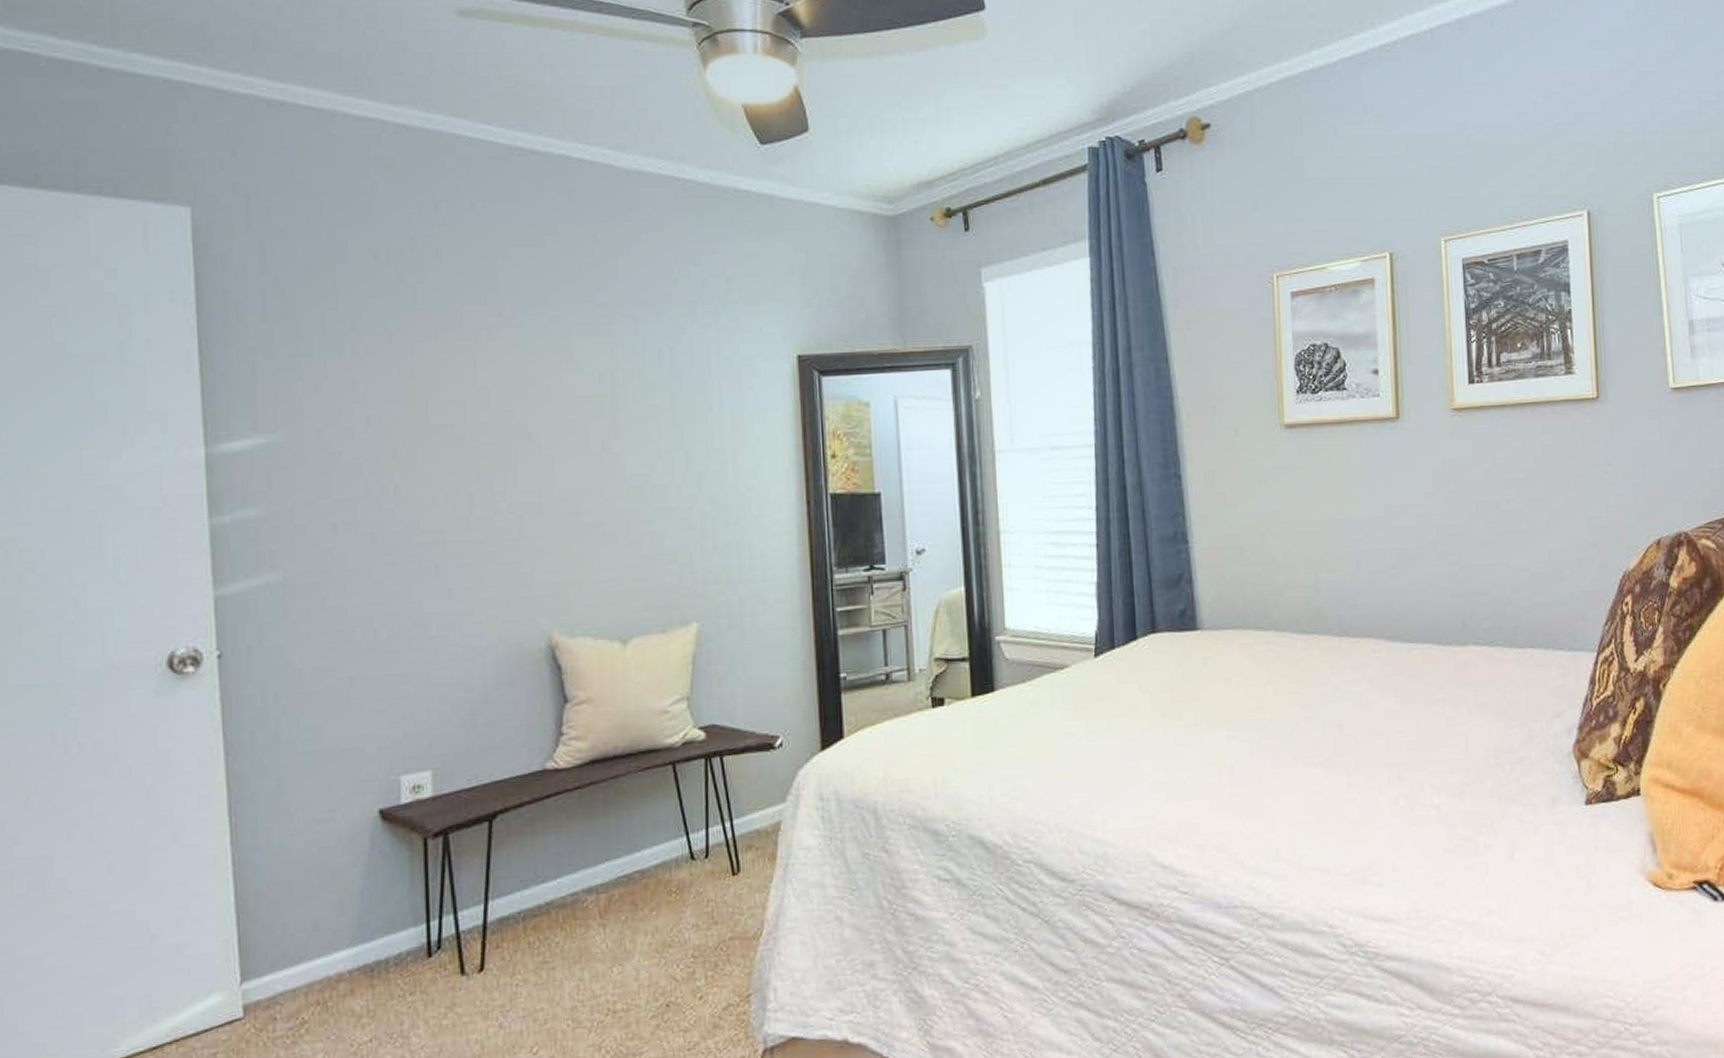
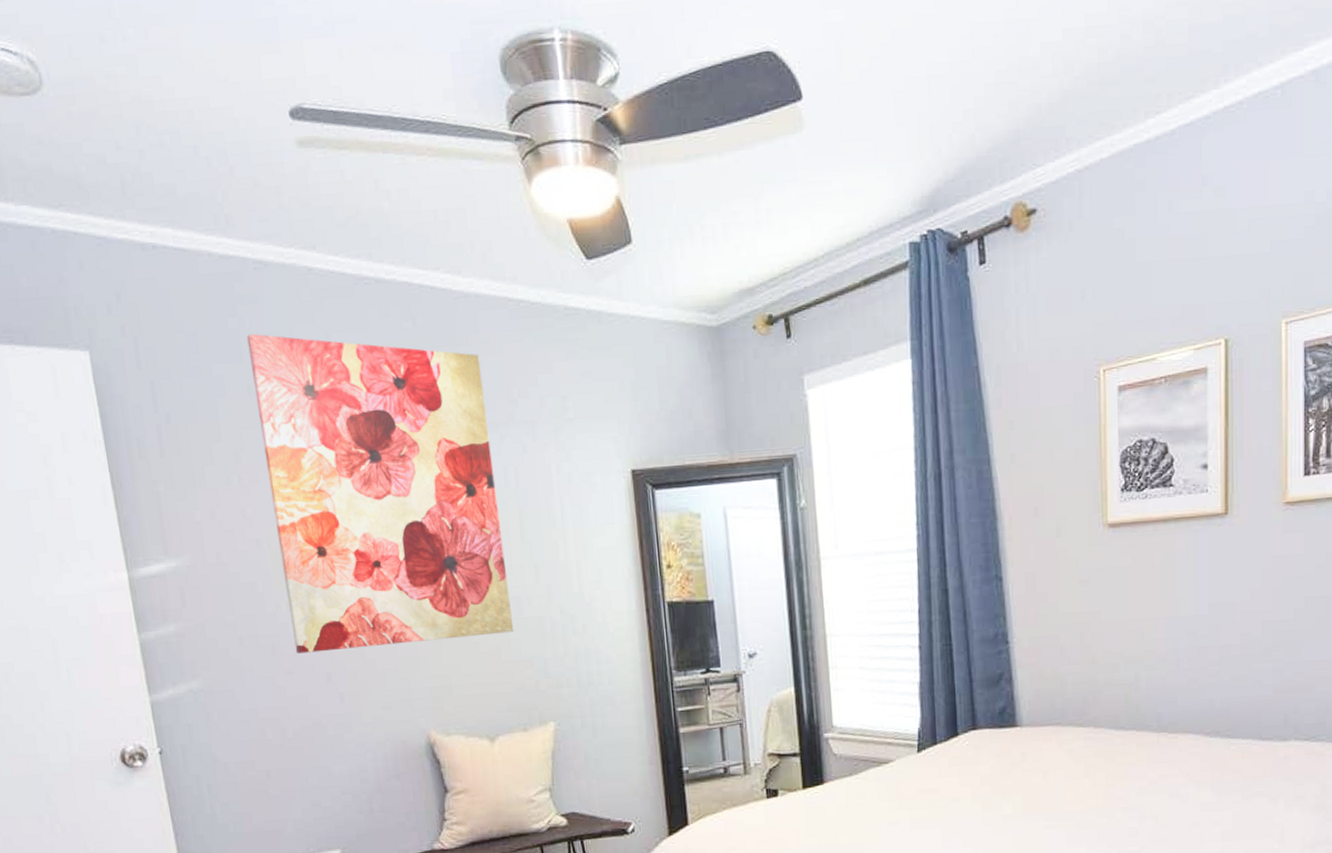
wall art: none [379,198,658,543] -> present [247,333,514,654]

